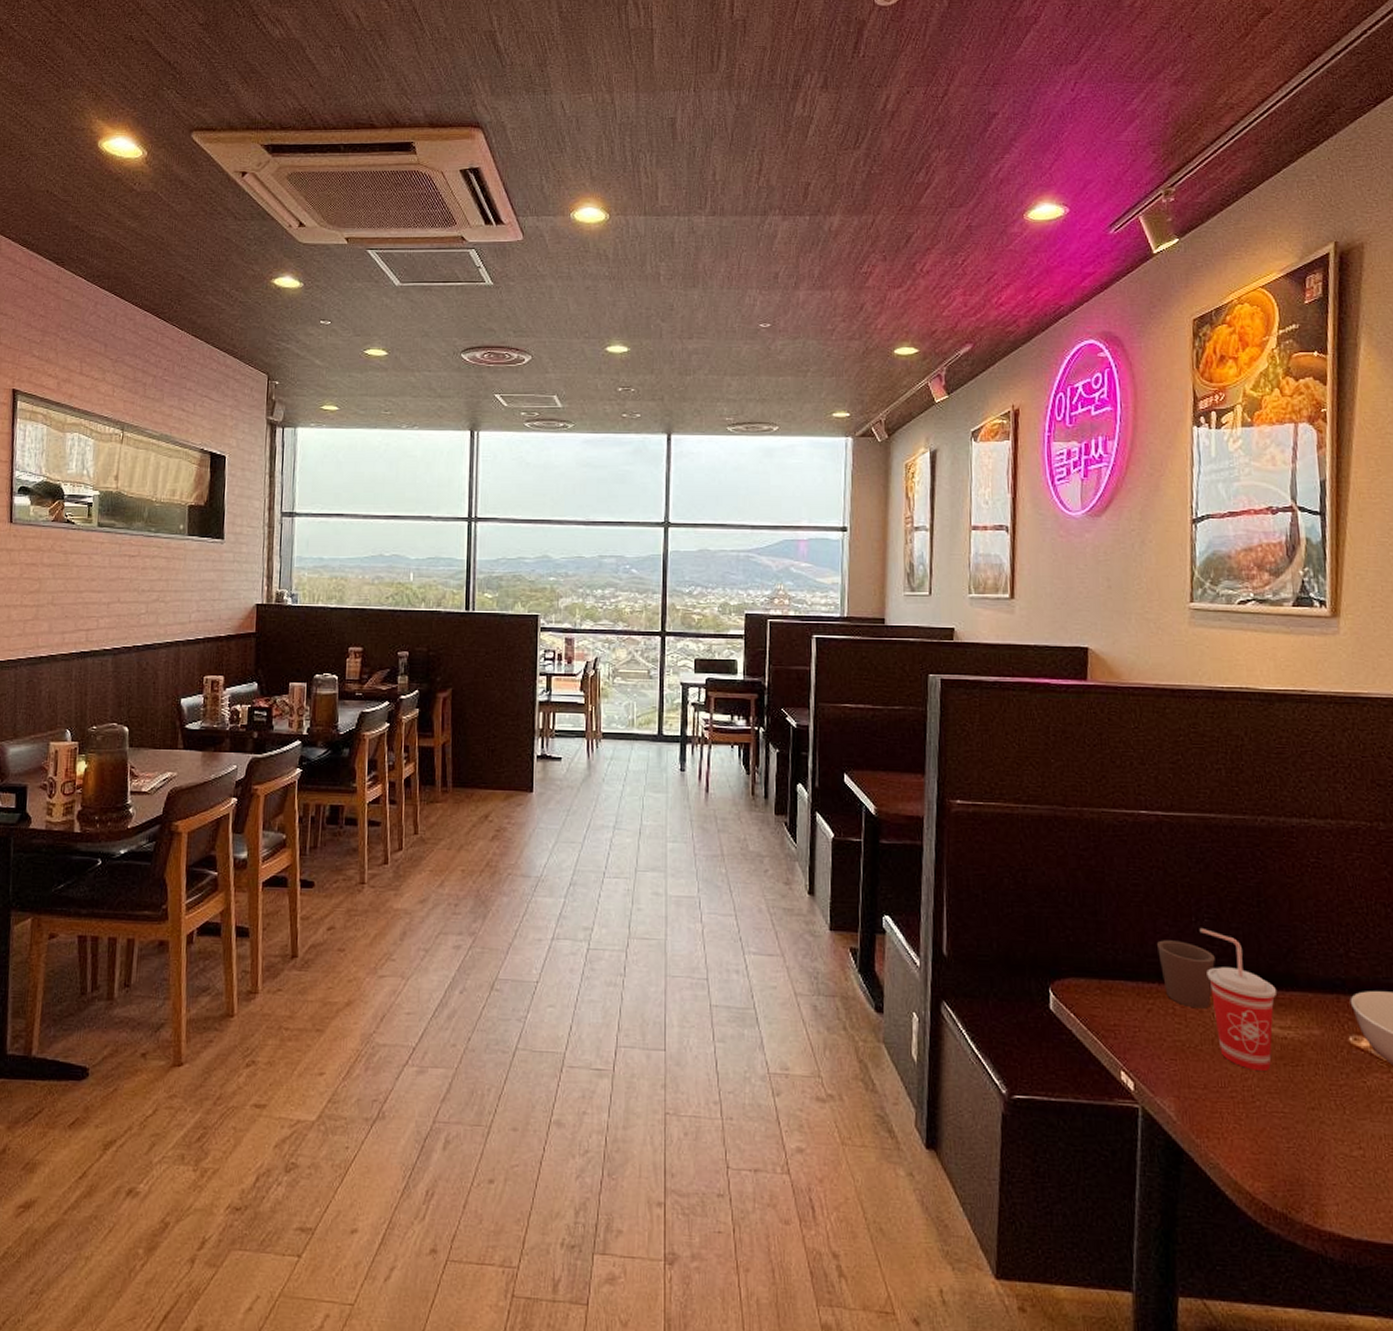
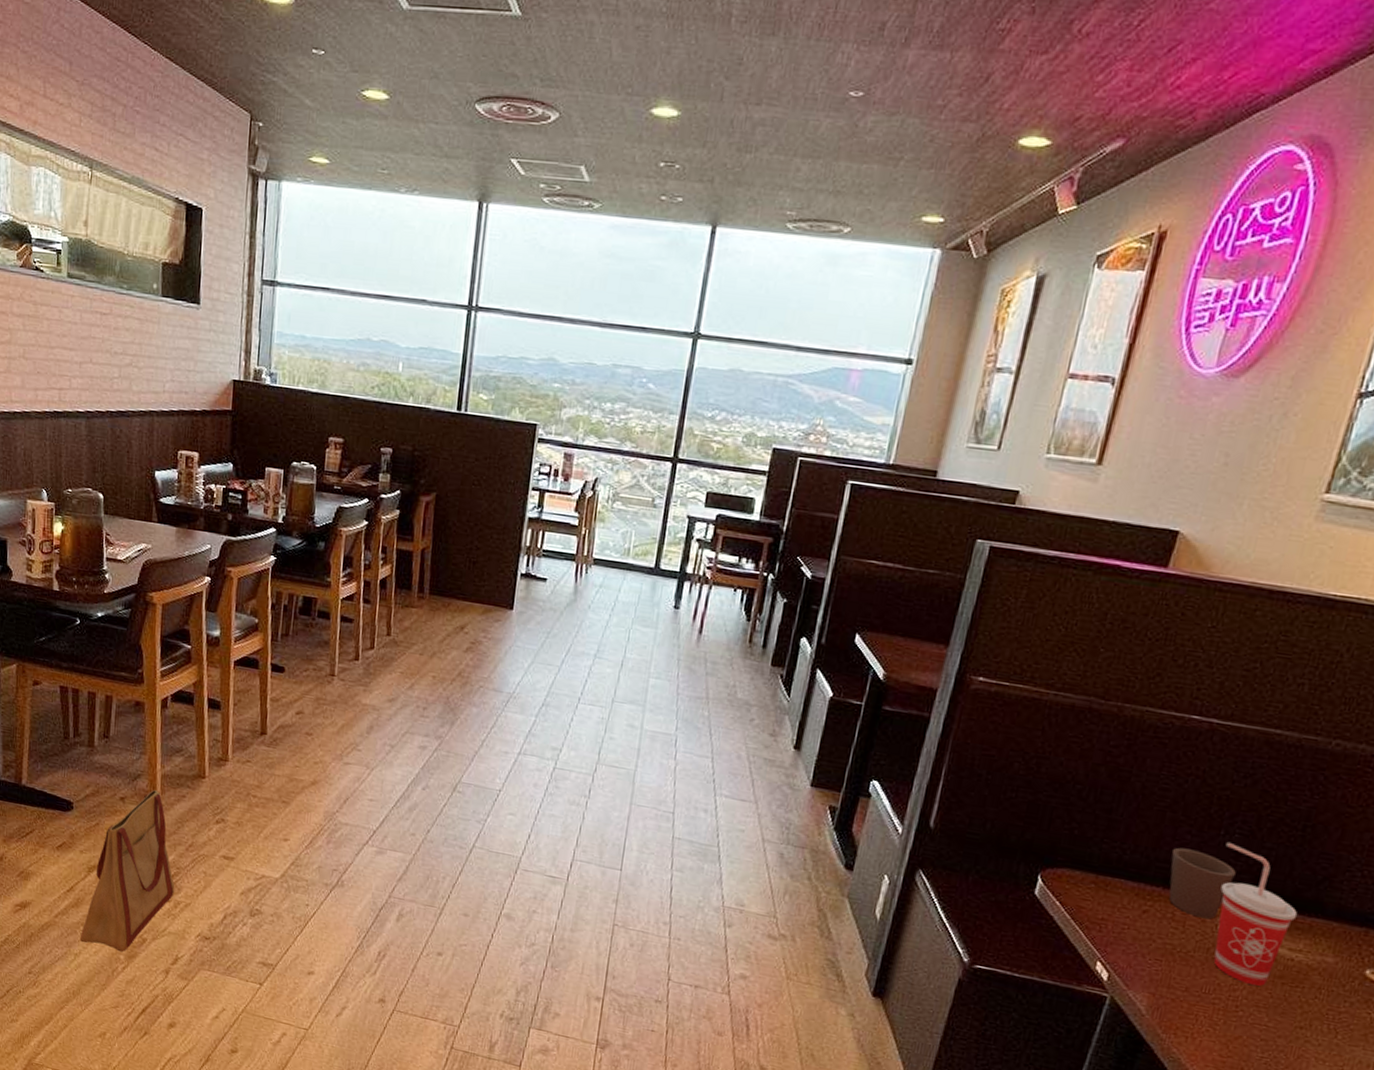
shopping bag: none [93,1039,202,1245] -> present [80,790,175,953]

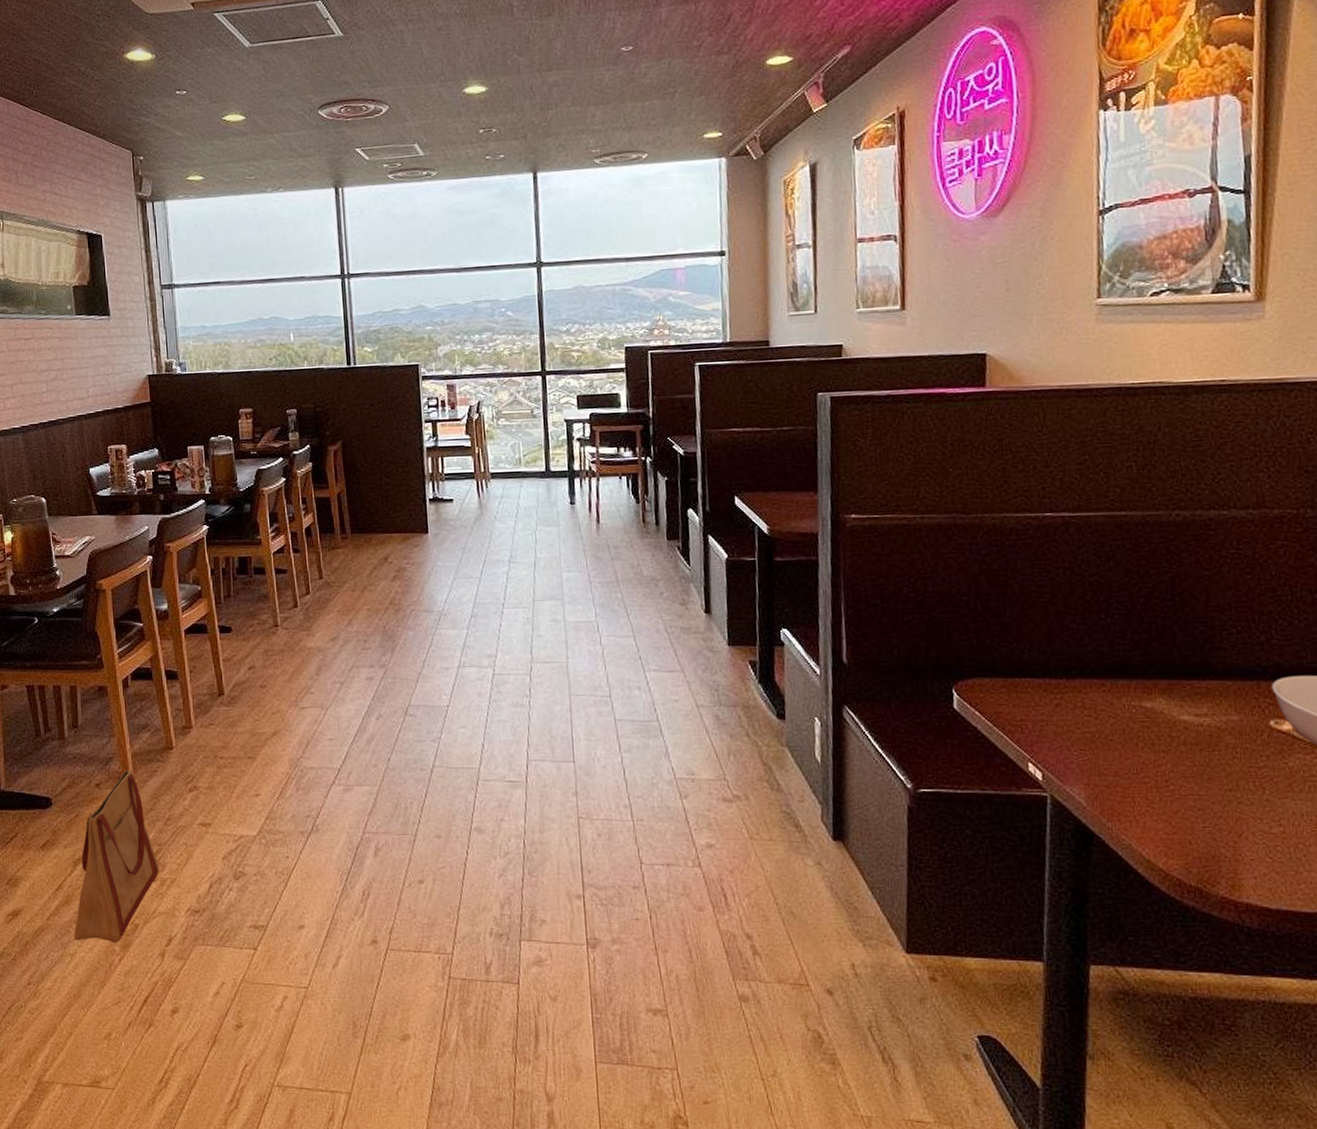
cup: present [1168,847,1236,920] -> none [1065,637,1127,701]
beverage cup: present [1213,841,1297,986] -> none [1109,623,1192,756]

